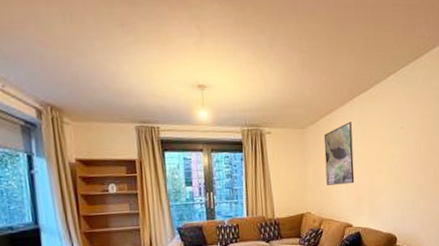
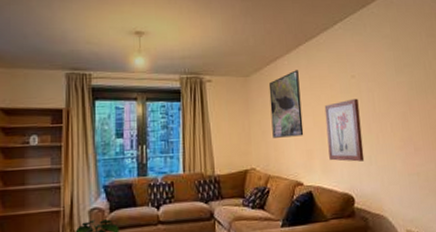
wall art: none [374,148,408,206] -> present [324,98,365,162]

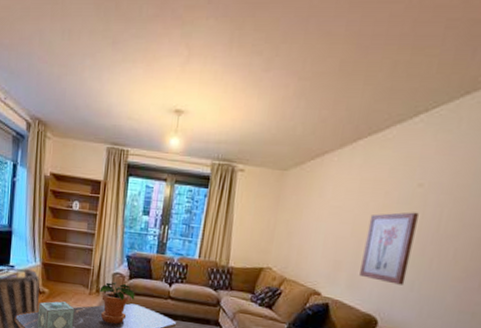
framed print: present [268,70,304,138] -> none [298,169,349,245]

